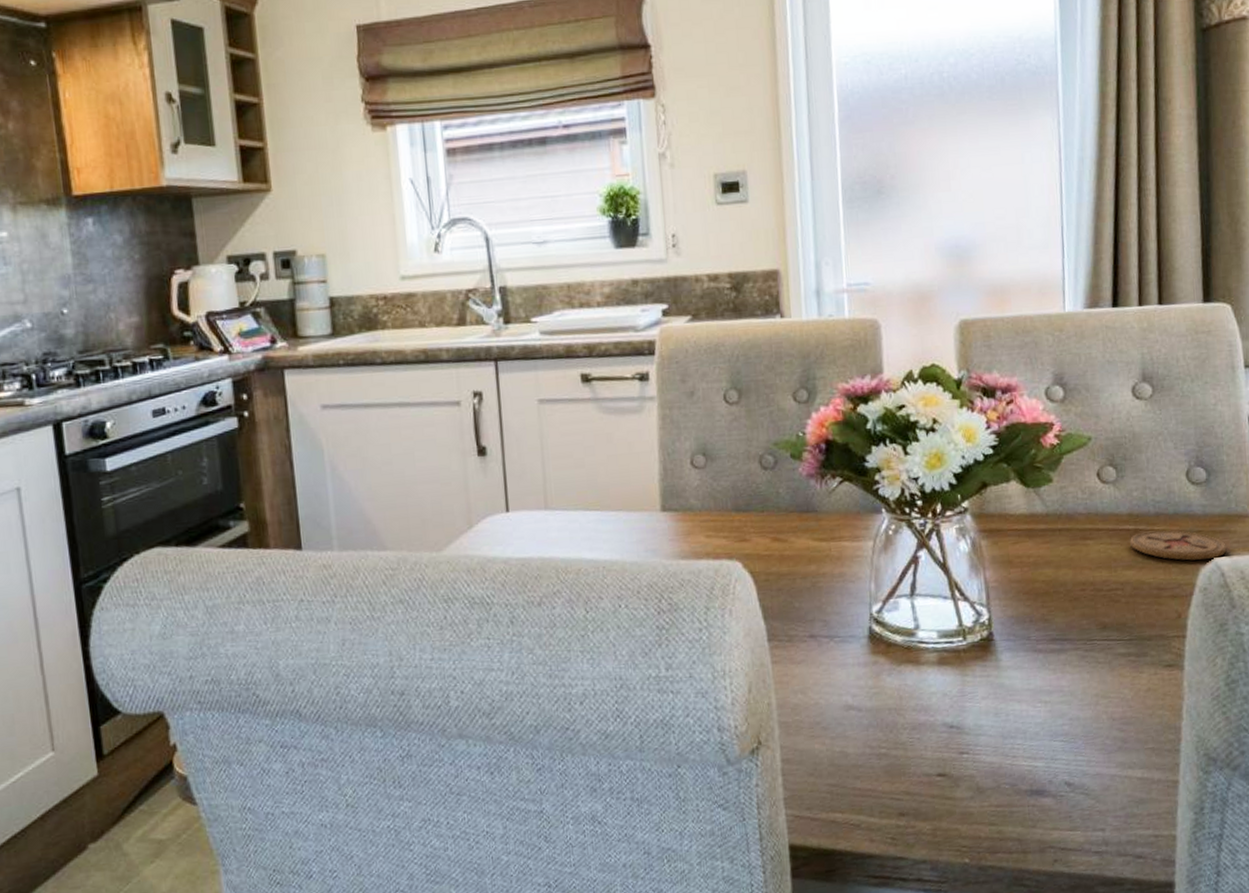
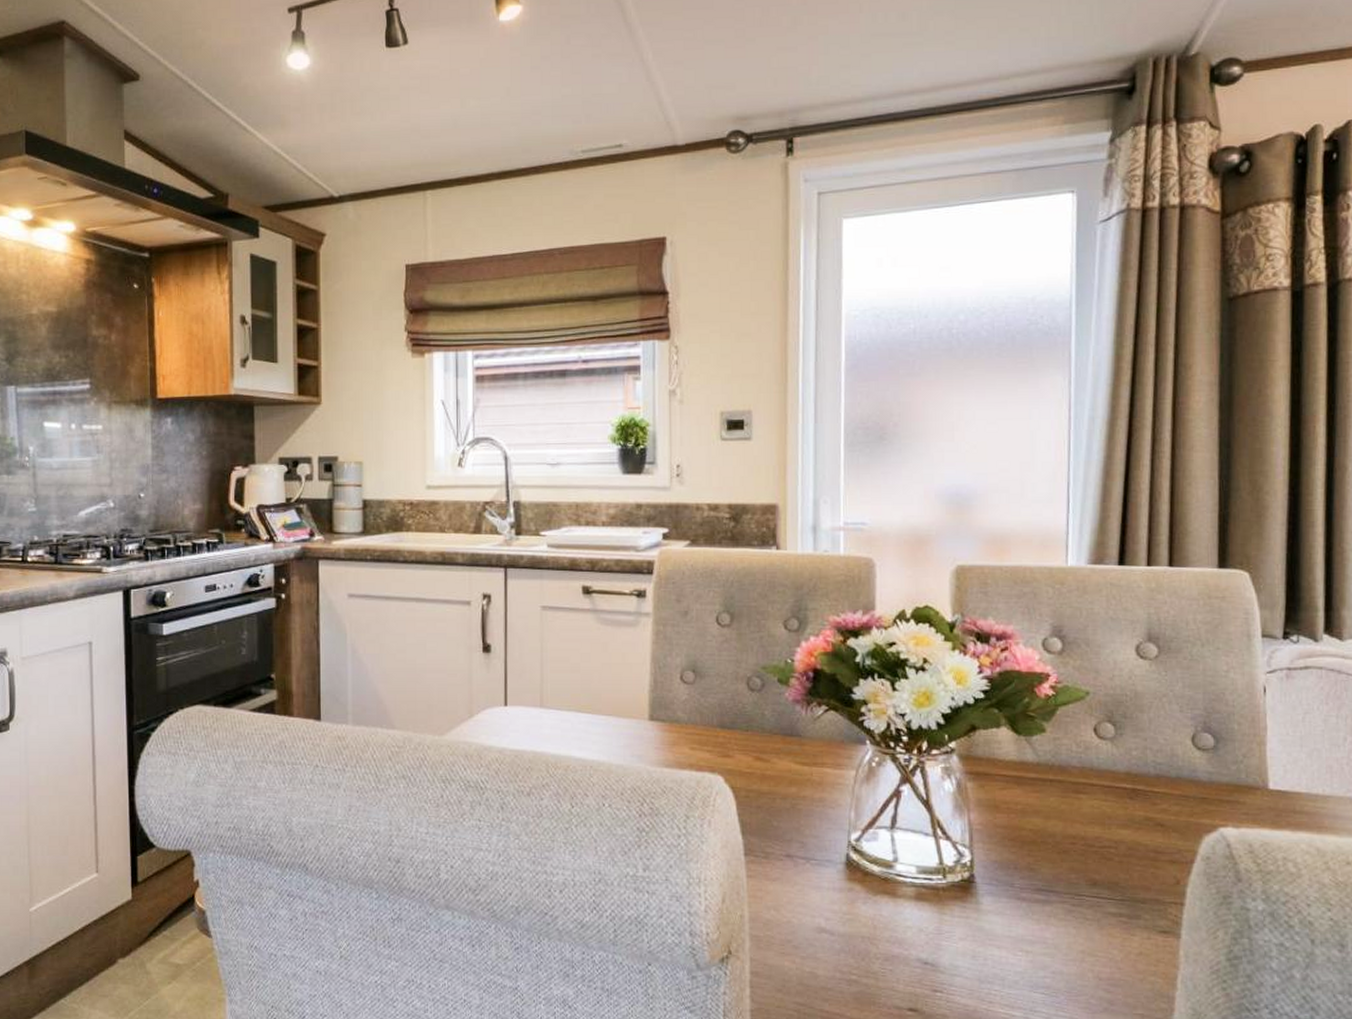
coaster: present [1130,530,1227,561] -> none [1127,792,1234,829]

